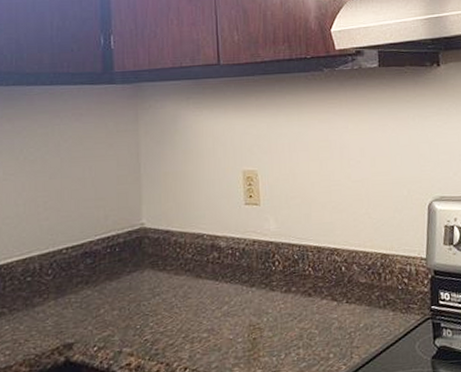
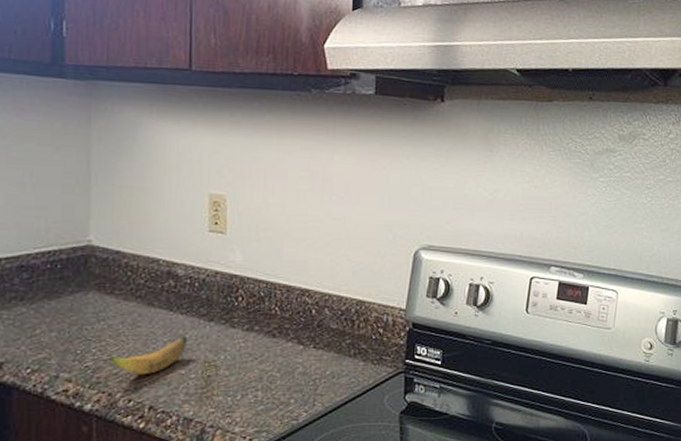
banana: none [165,303,233,344] -> present [109,336,187,375]

